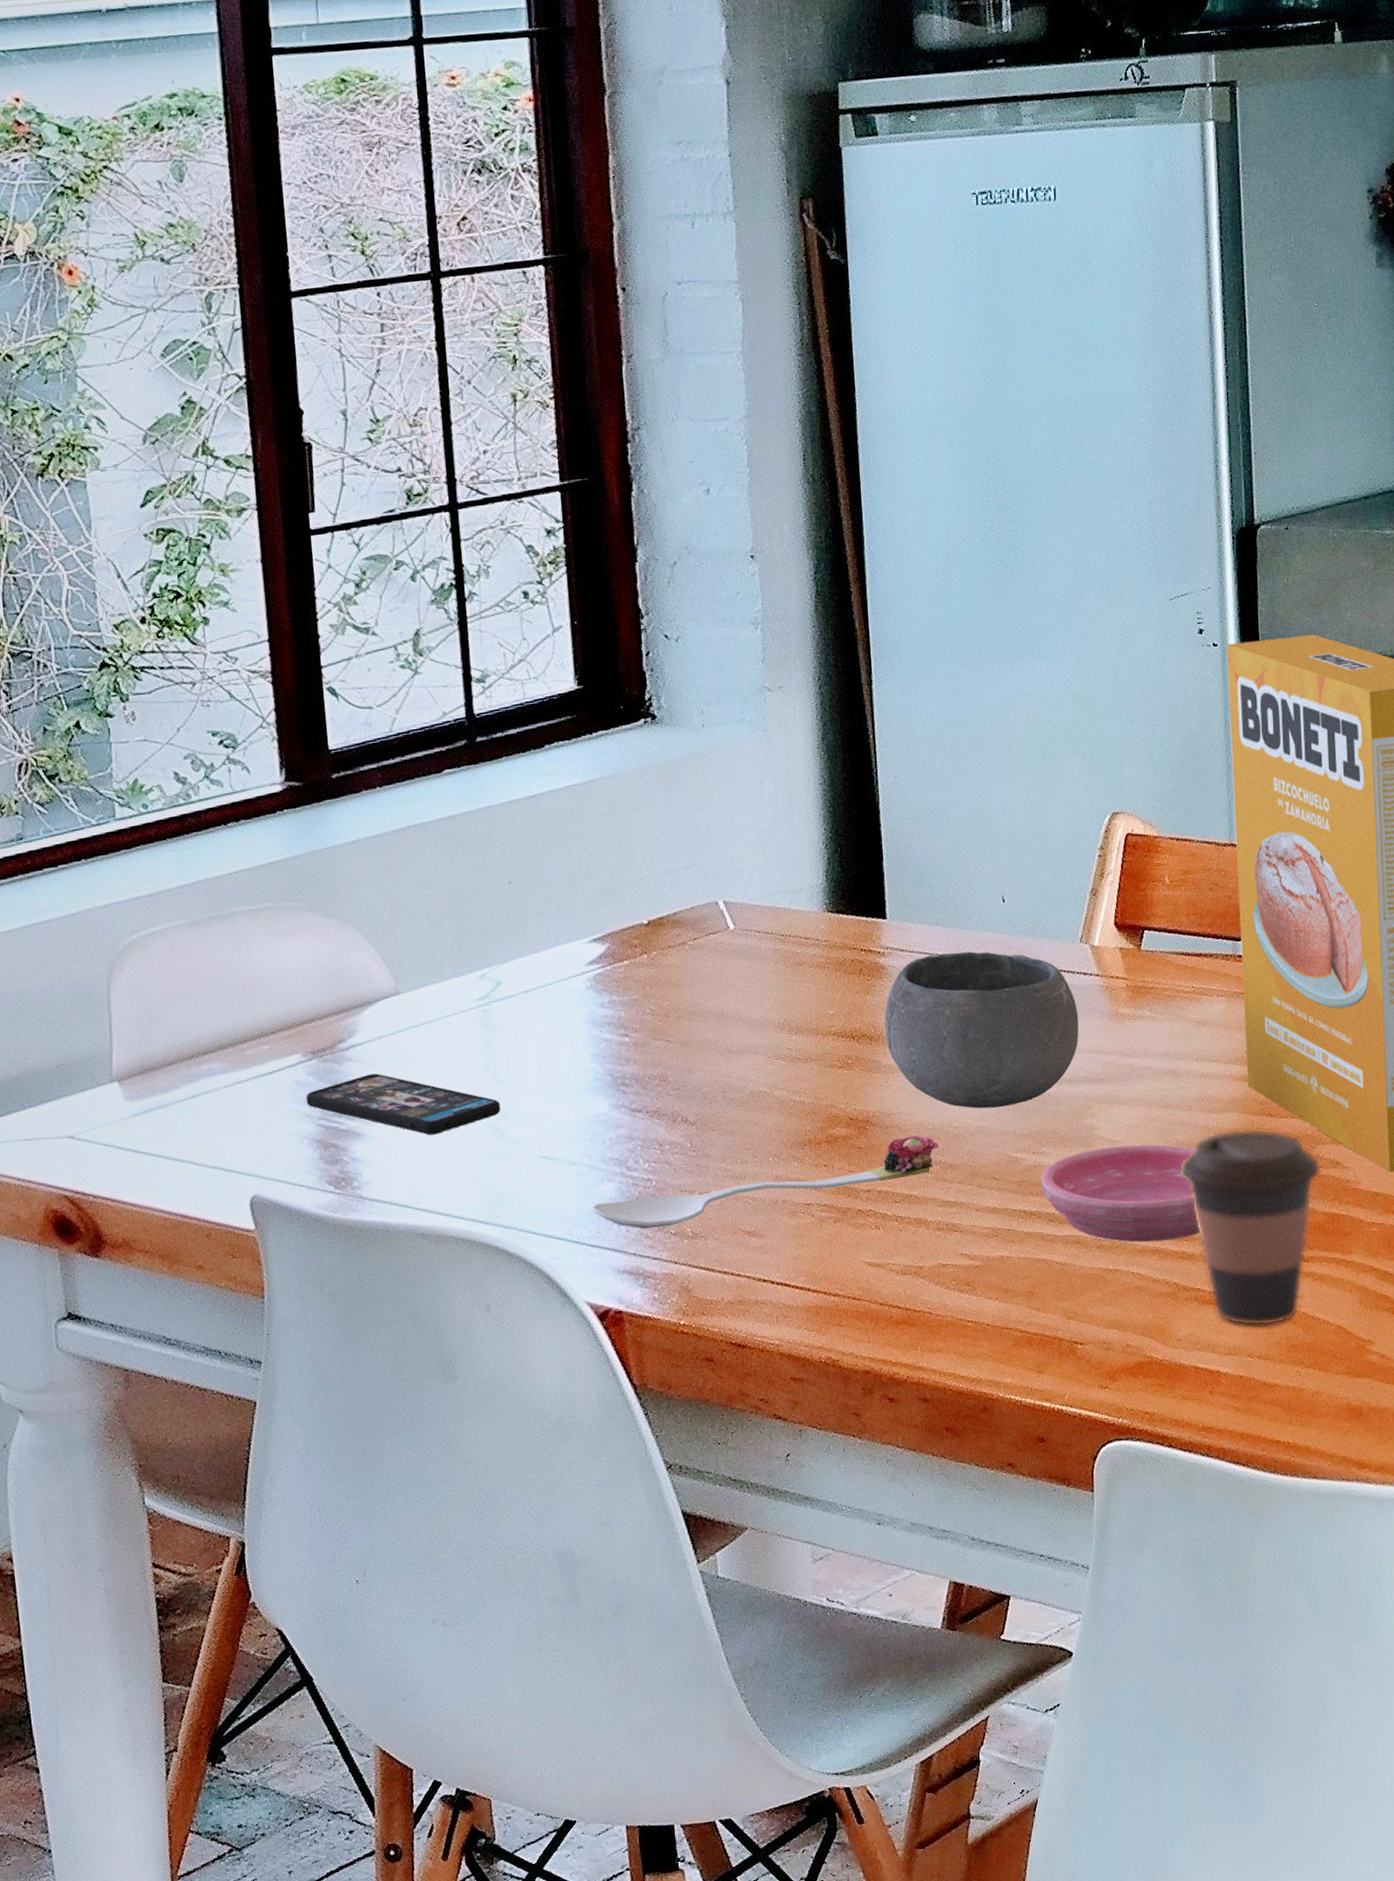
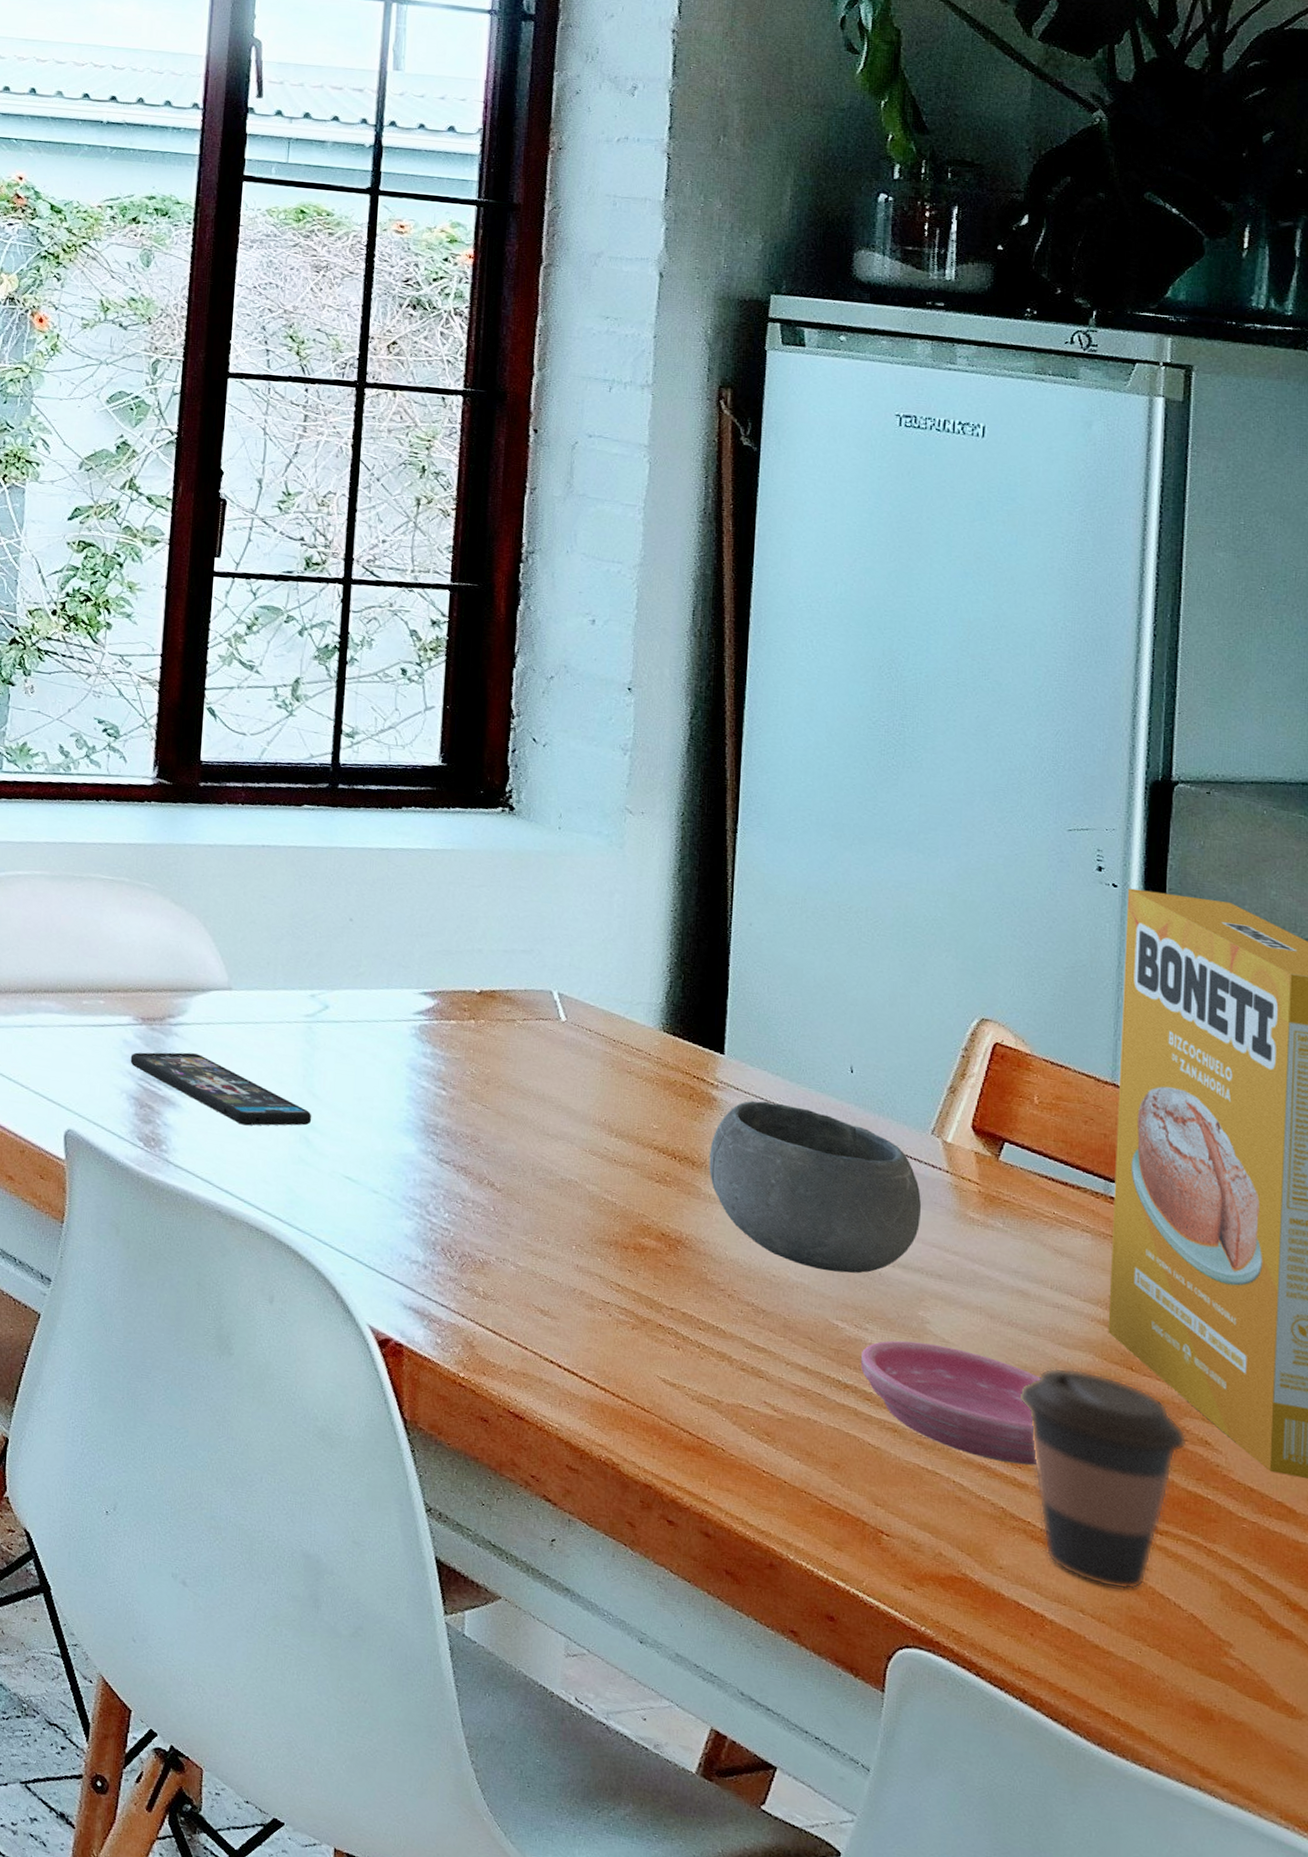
spoon: present [590,1135,939,1229] -> none [385,1236,753,1312]

